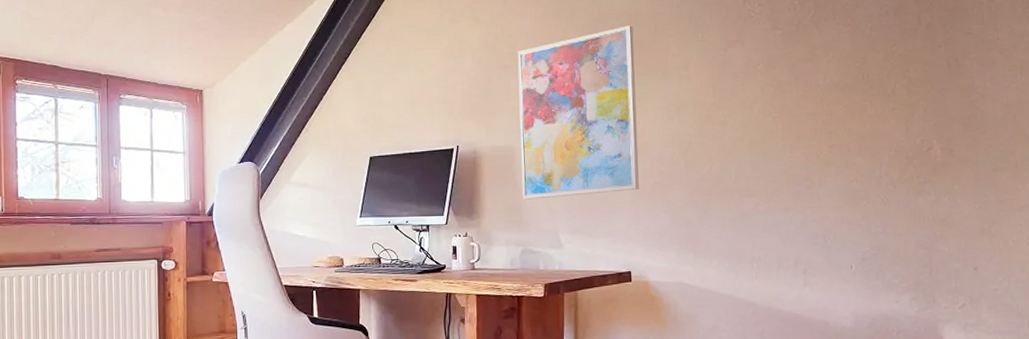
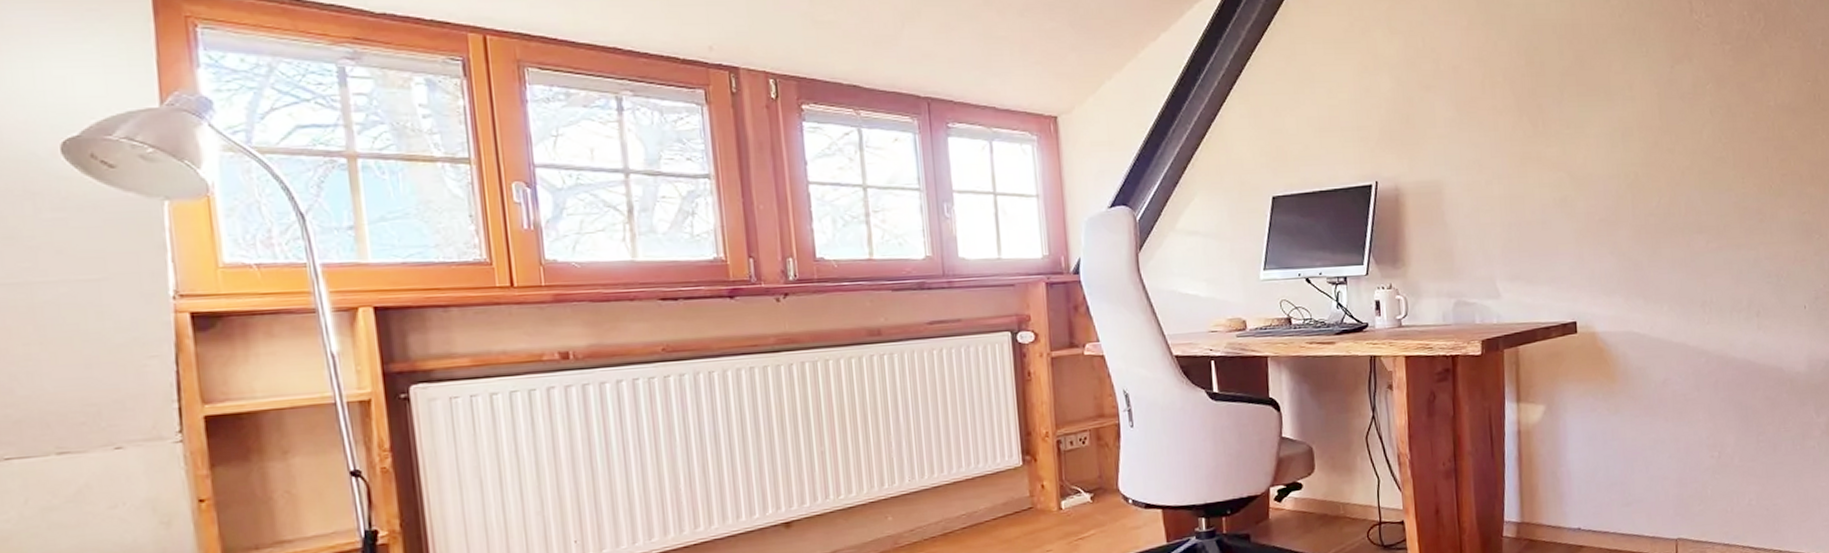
wall art: present [518,26,639,200] -> none [1442,38,1583,243]

